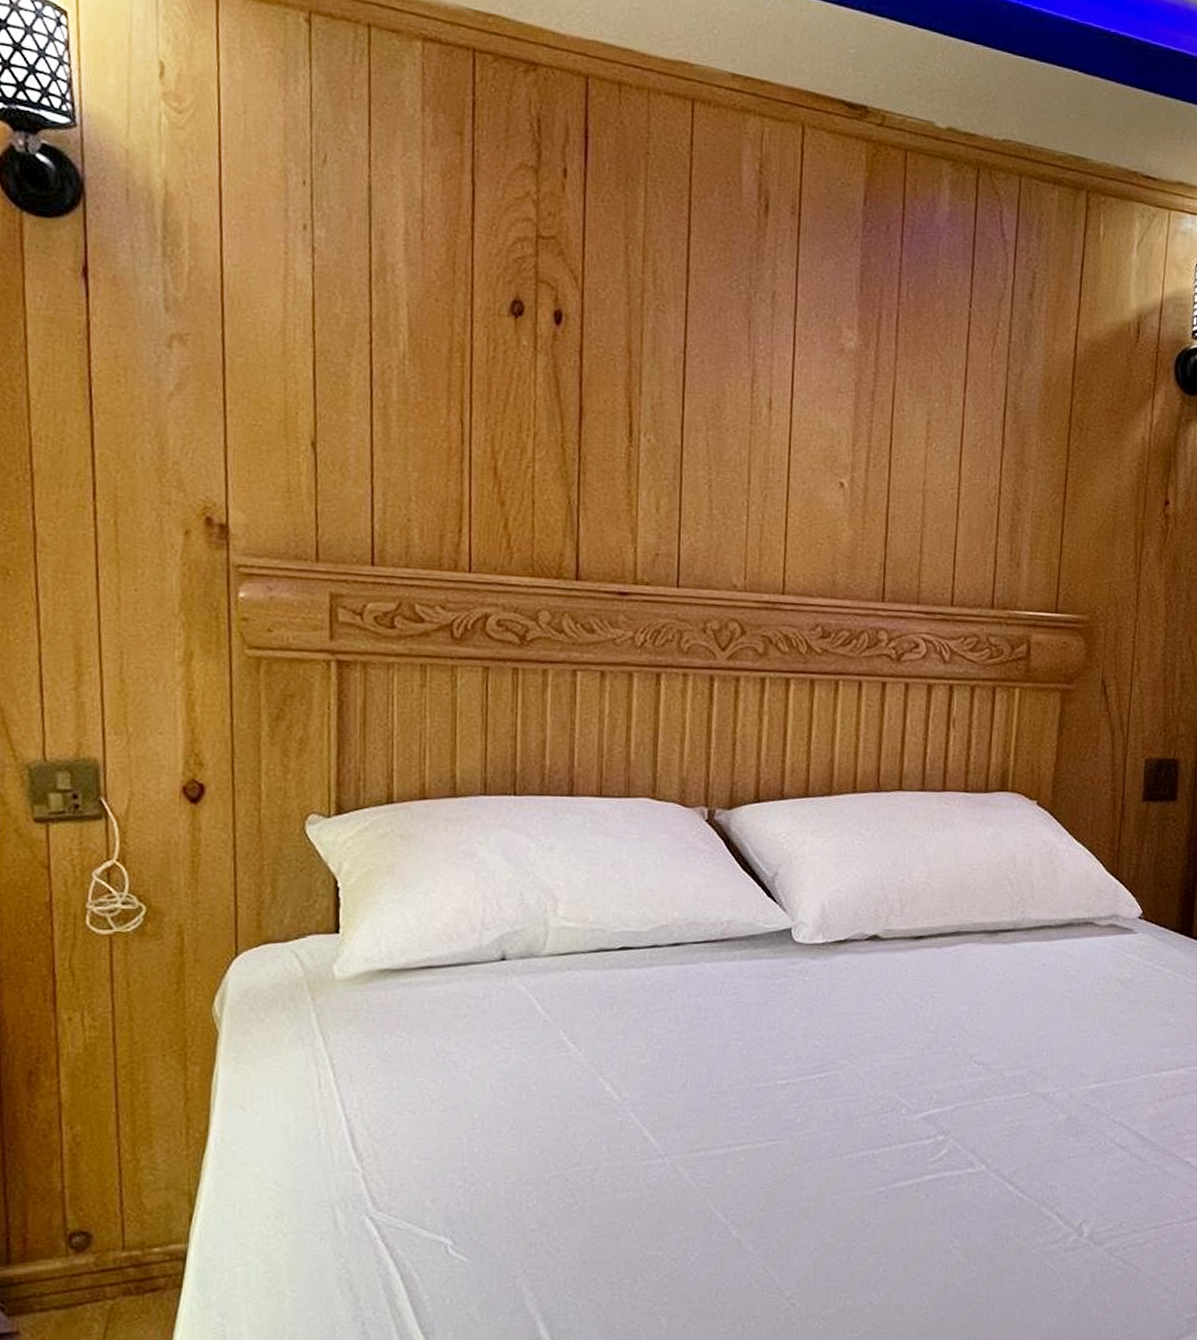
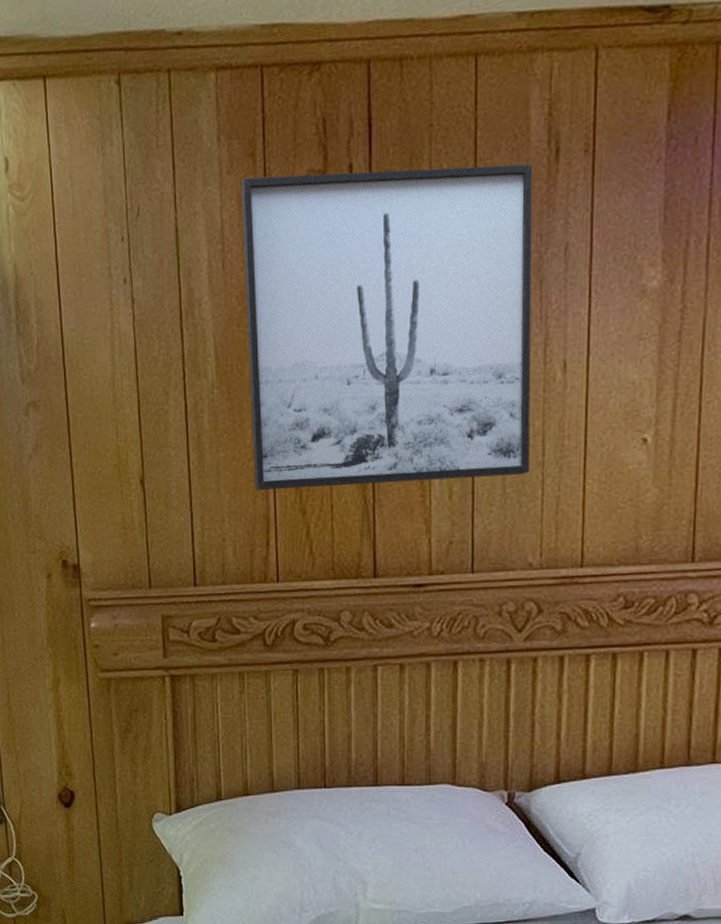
wall art: none [445,154,744,499] -> present [242,164,533,490]

